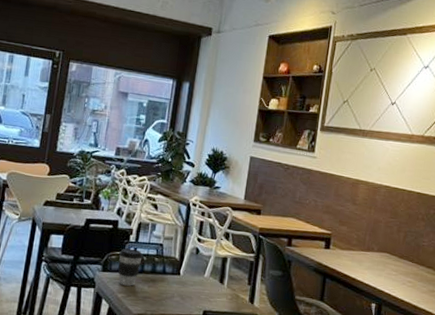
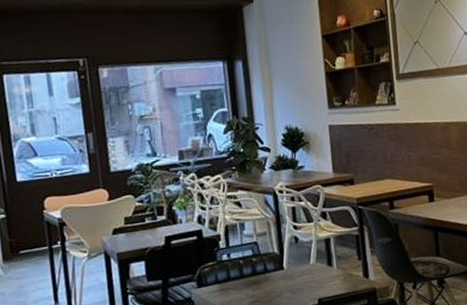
coffee cup: present [118,248,143,286] -> none [211,254,239,297]

